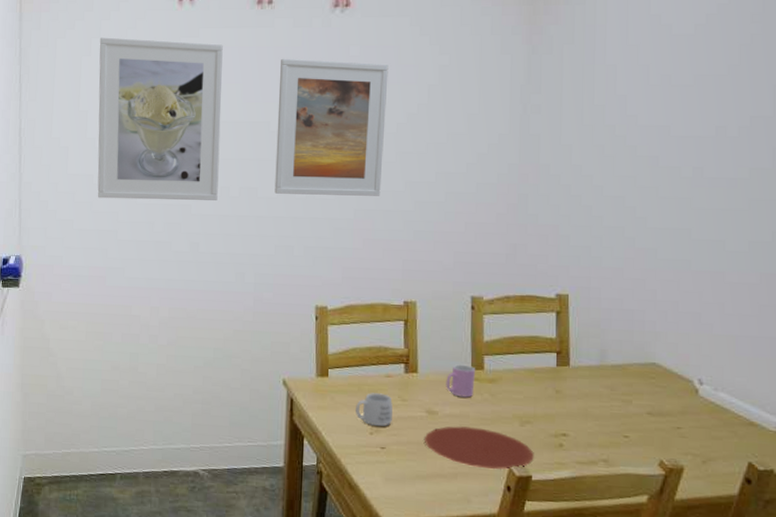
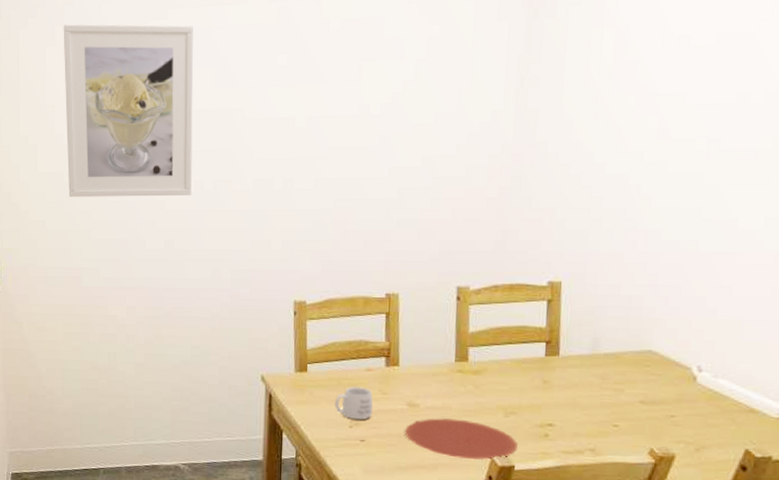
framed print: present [274,58,389,196] -> none [250,37,373,186]
cup: present [446,364,475,398] -> none [428,356,459,390]

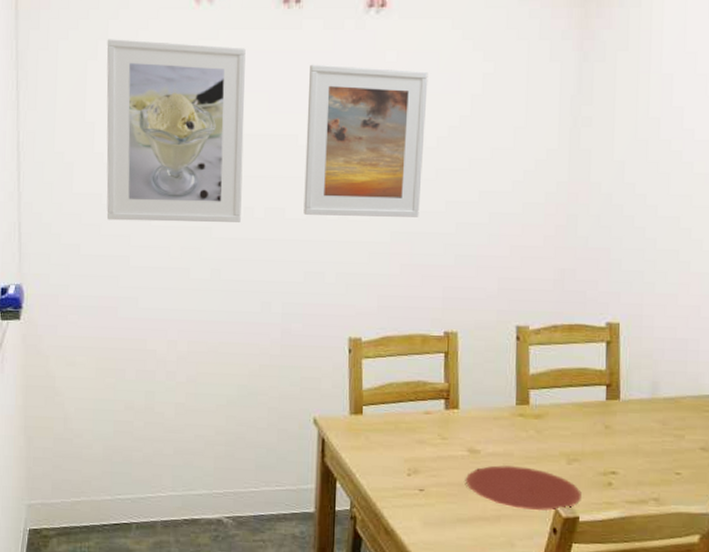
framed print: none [250,37,373,186] -> present [303,64,428,217]
mug: present [335,387,373,419] -> none [392,431,432,467]

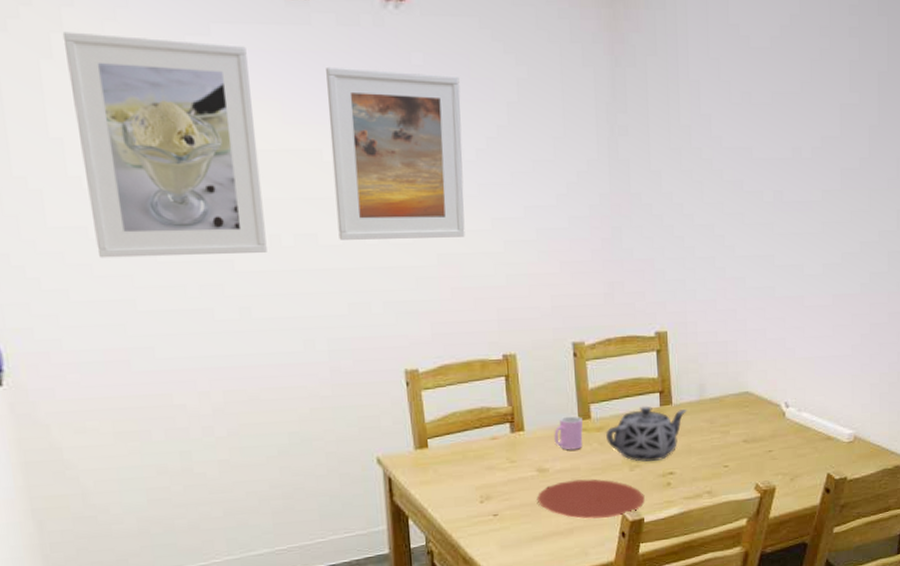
cup: none [489,399,520,435] -> present [554,416,583,450]
teapot: none [544,397,637,457] -> present [606,405,688,462]

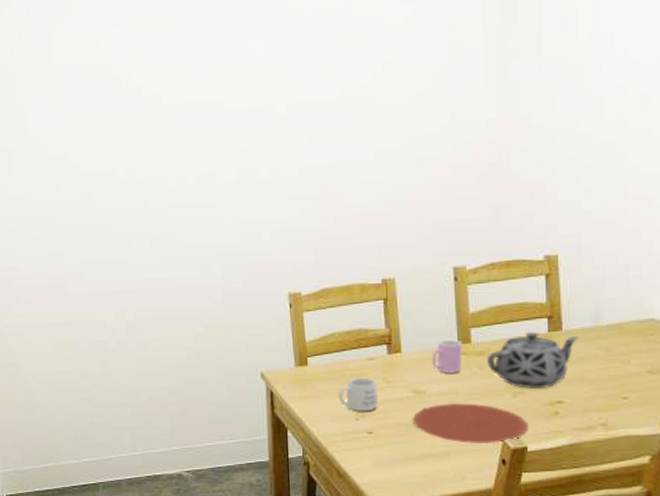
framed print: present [62,32,267,258] -> none [30,18,175,202]
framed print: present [326,66,465,240] -> none [229,21,349,178]
mug: none [462,457,502,493] -> present [339,377,378,411]

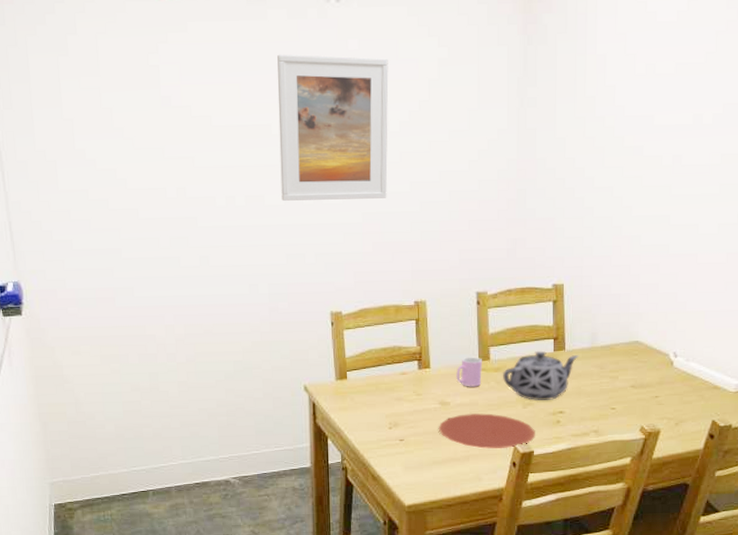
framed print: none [229,21,349,178] -> present [277,54,389,201]
mug: present [339,377,378,411] -> none [375,390,409,420]

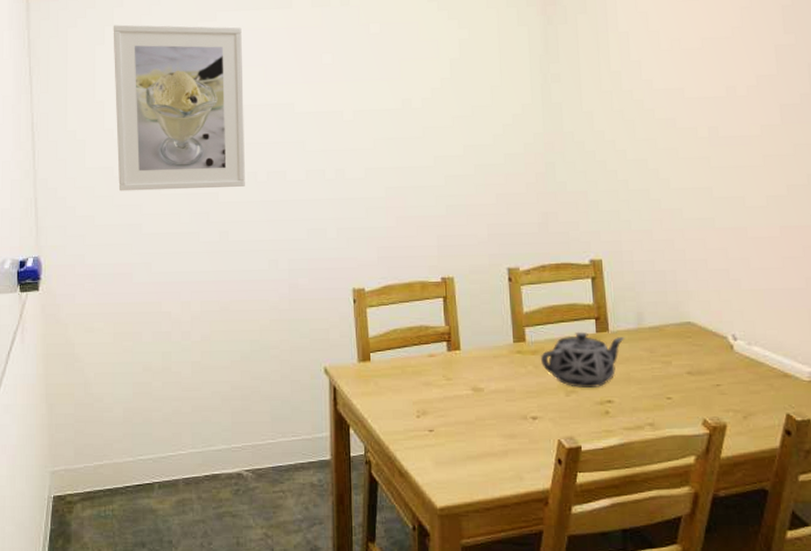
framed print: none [76,33,224,215] -> present [113,24,245,192]
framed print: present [277,54,389,201] -> none [301,38,411,176]
plate: present [438,413,535,449] -> none [471,401,582,444]
cup: present [456,357,482,387] -> none [489,338,518,372]

